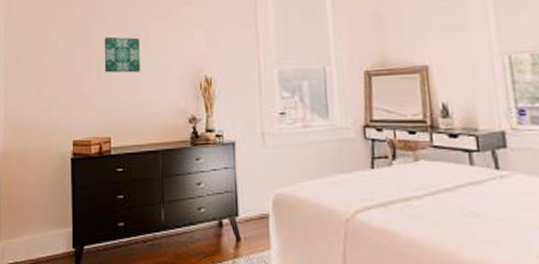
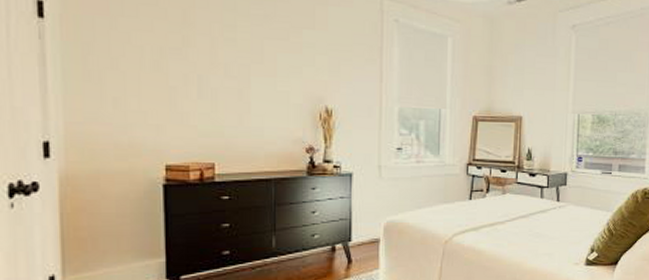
wall art: present [104,36,140,73] -> none [207,51,252,95]

